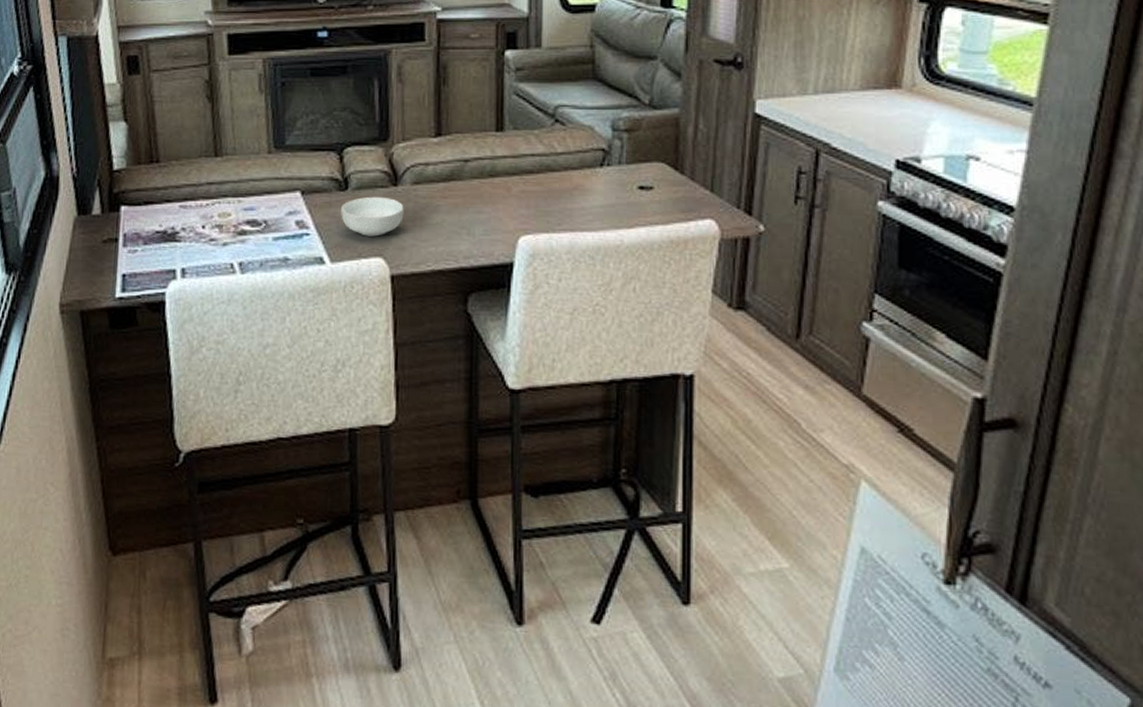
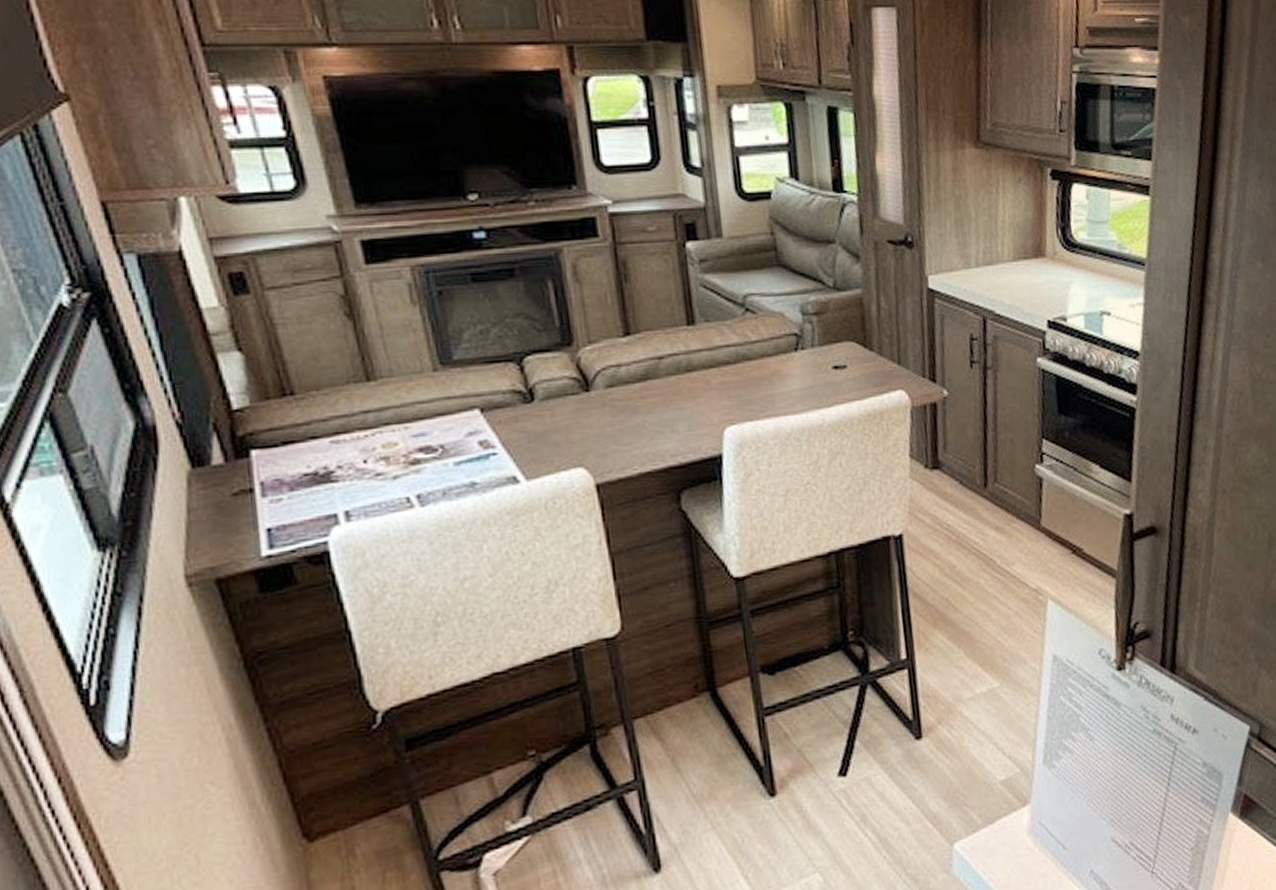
cereal bowl: present [341,196,404,237] -> none [529,404,601,448]

